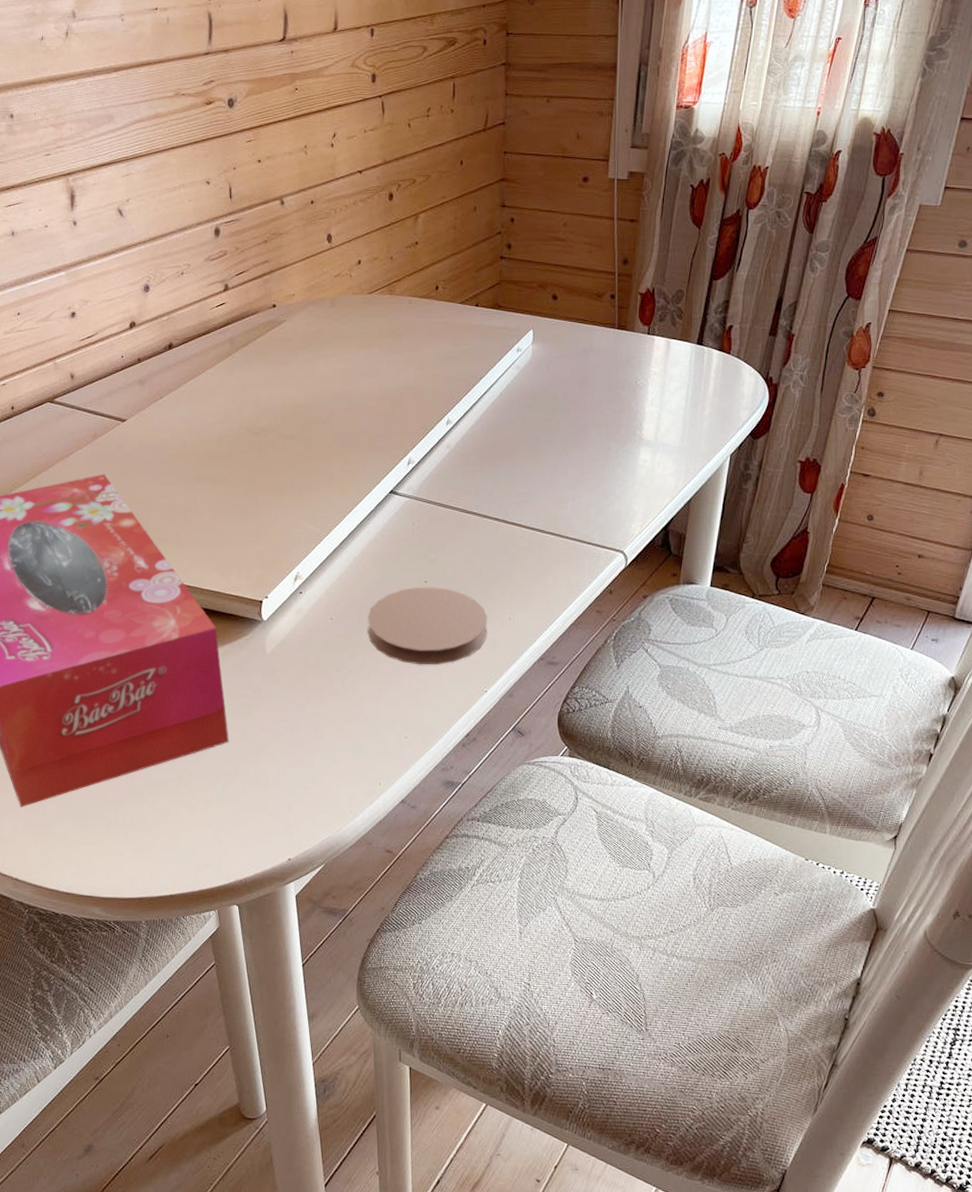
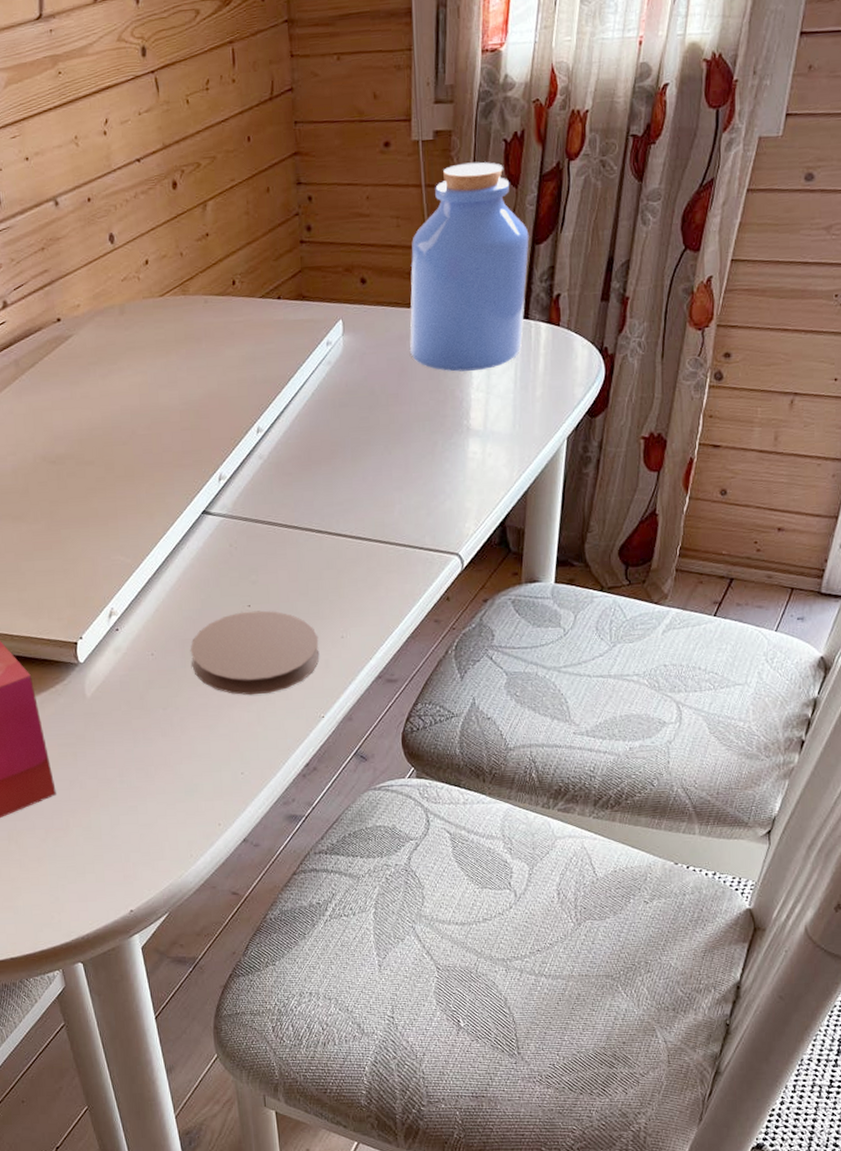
jar: none [593,202,708,387] -> present [410,162,529,372]

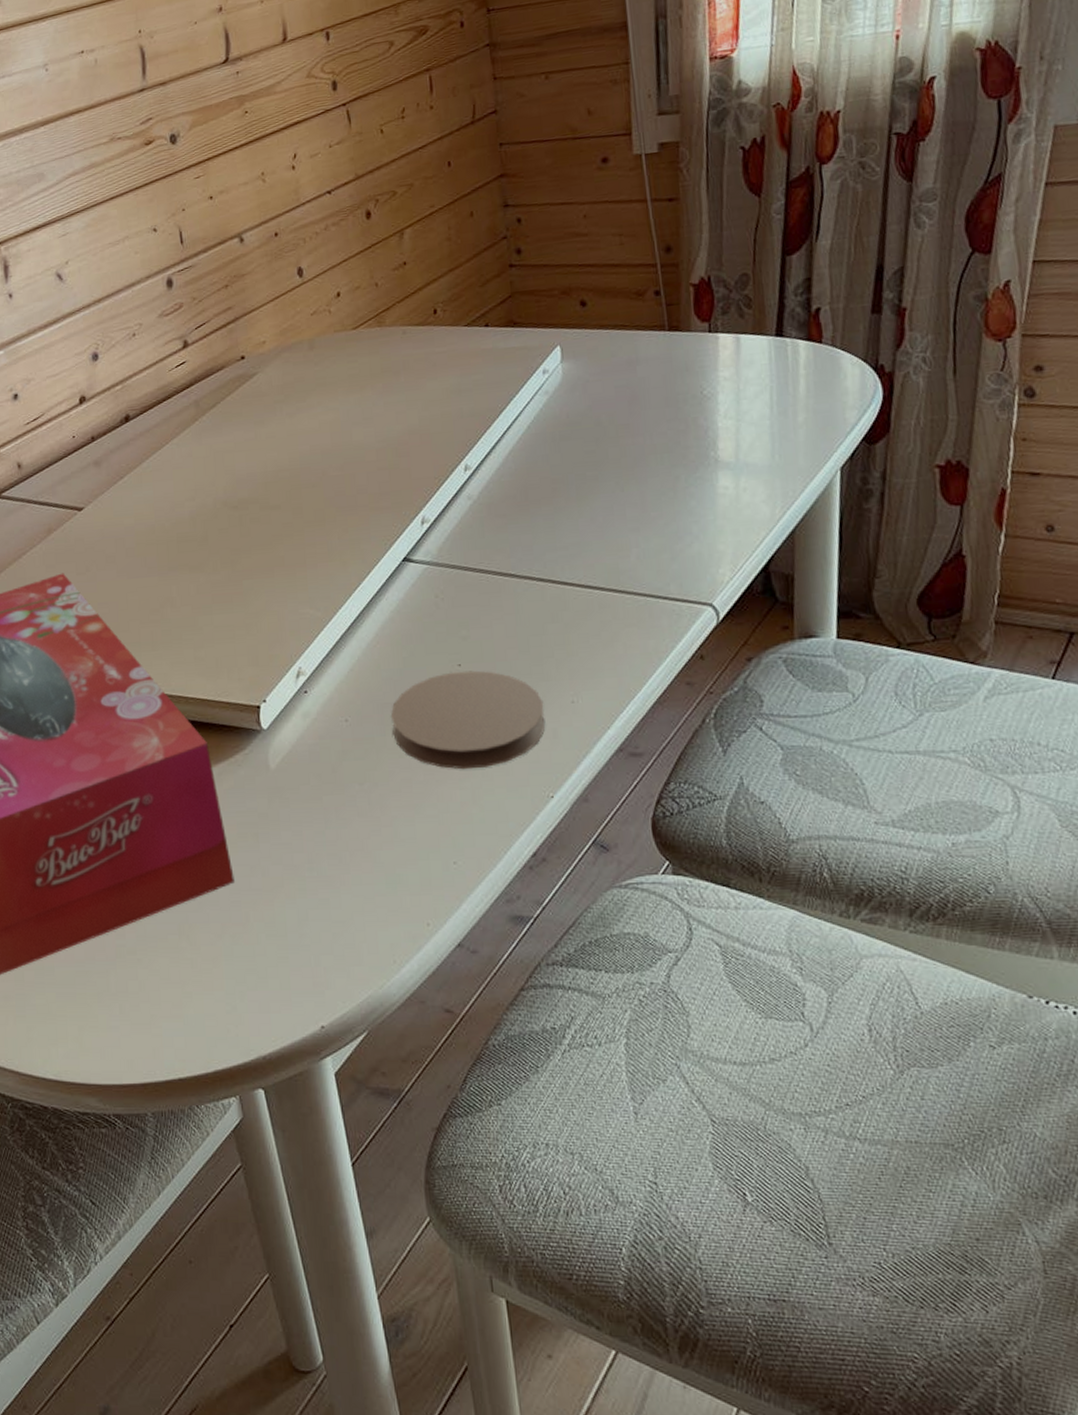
jar: present [410,162,529,372] -> none [638,171,779,398]

